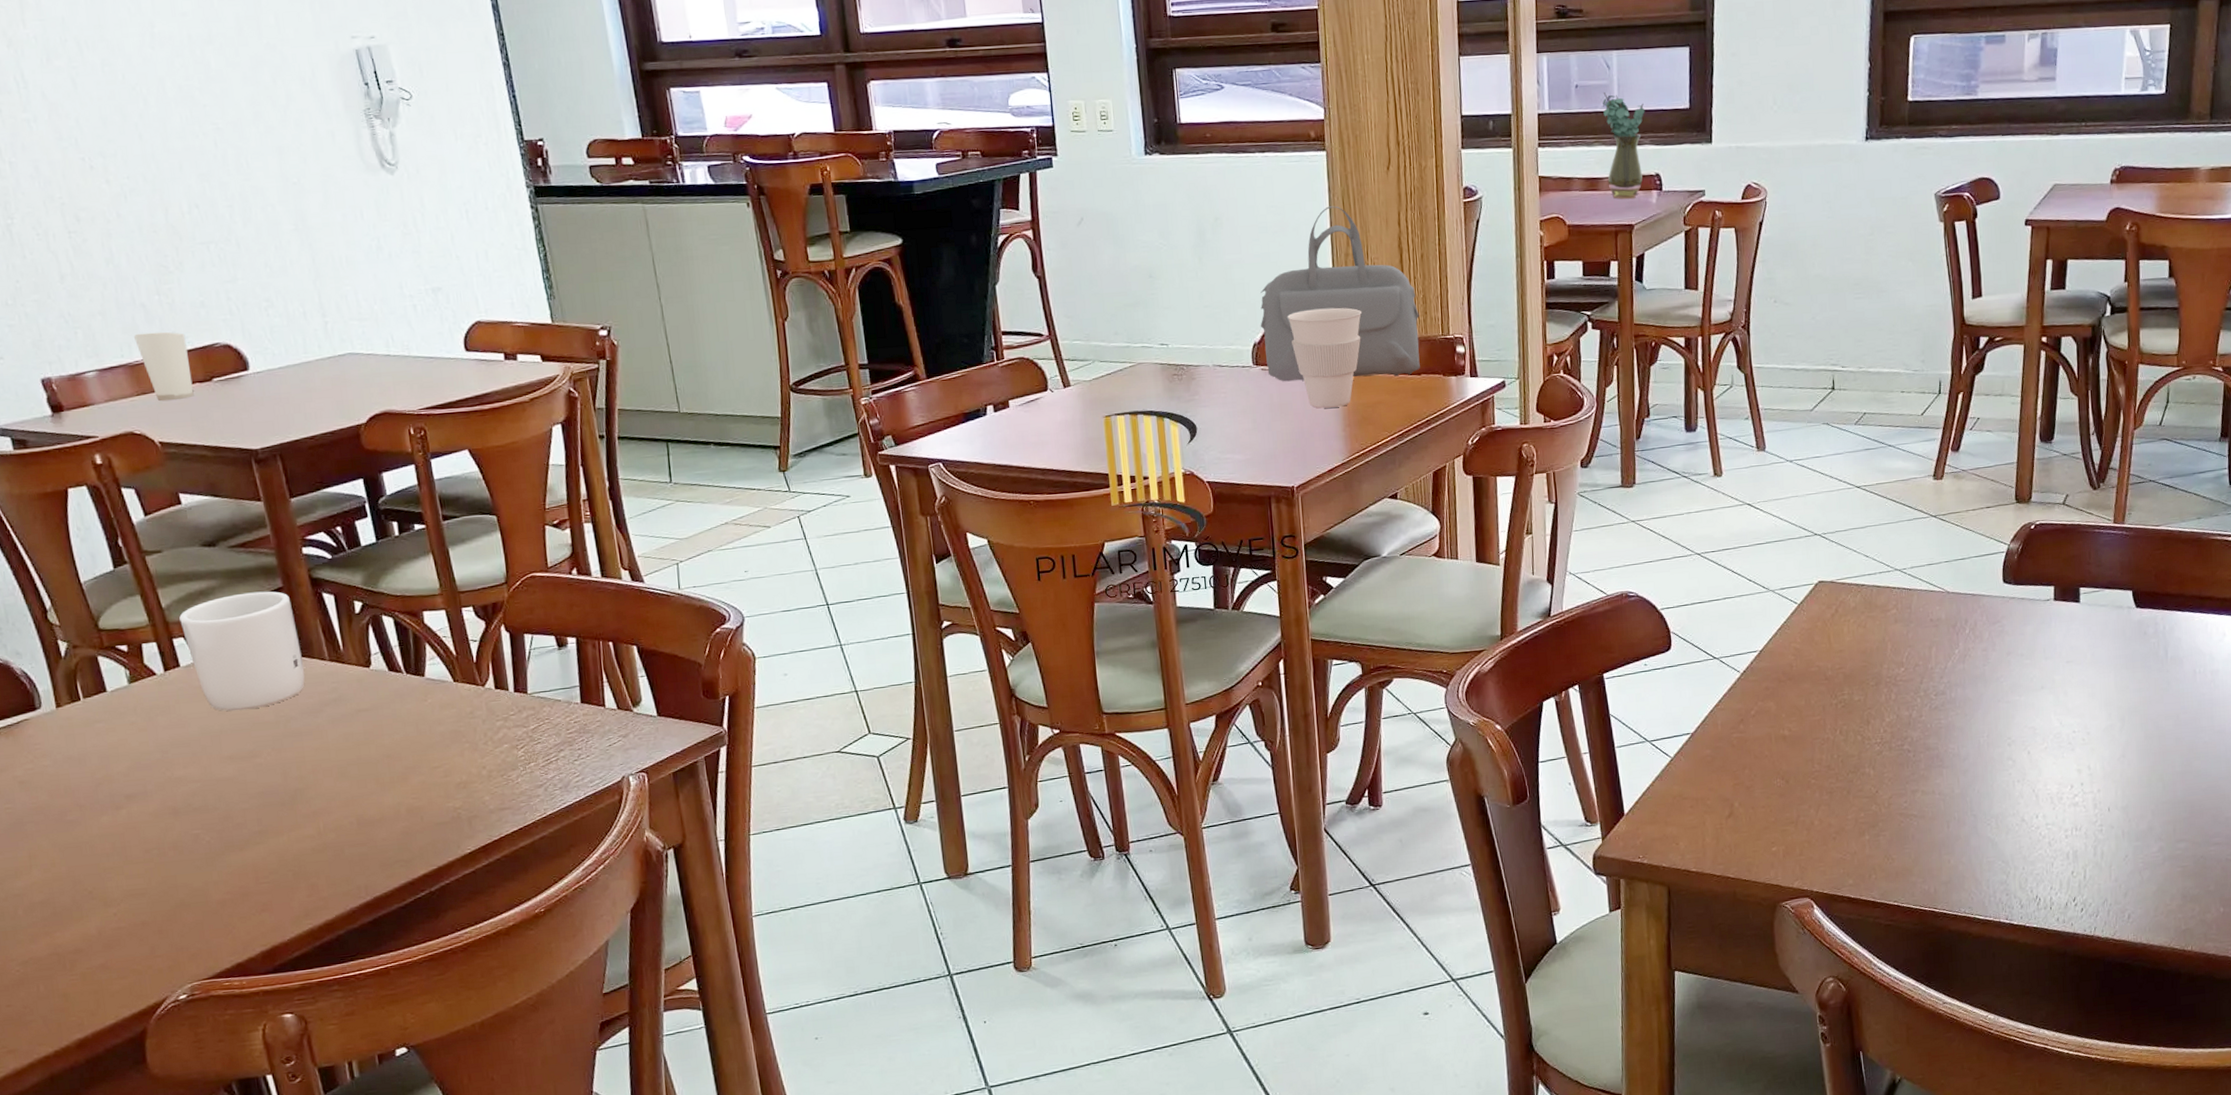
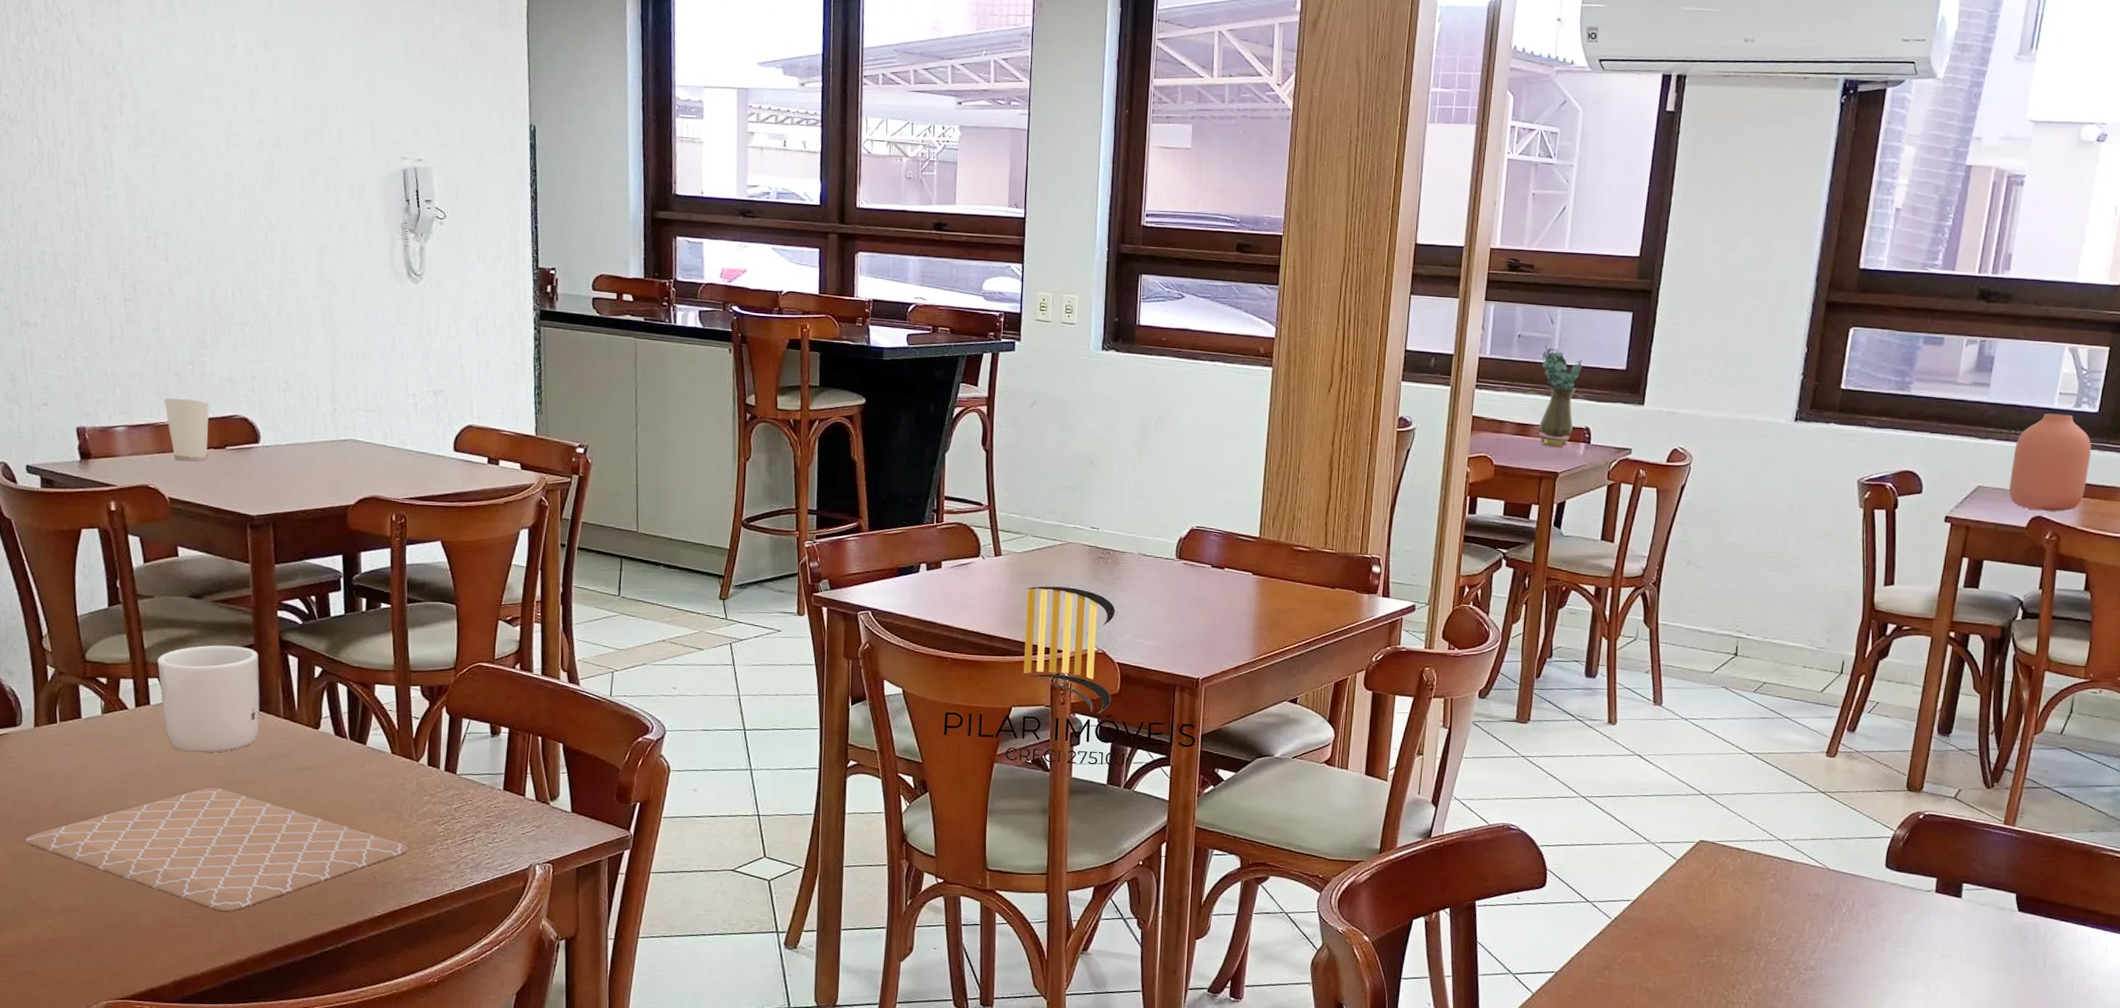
placemat: none [69,744,490,873] -> present [25,788,409,912]
handbag: present [1260,206,1420,382] -> none [1188,419,1341,587]
cup: present [1287,307,1361,409] -> none [1215,513,1286,609]
vase: none [2085,99,2163,202] -> present [2009,413,2092,512]

